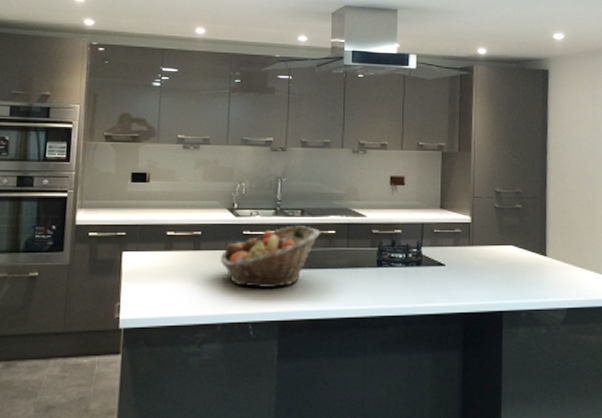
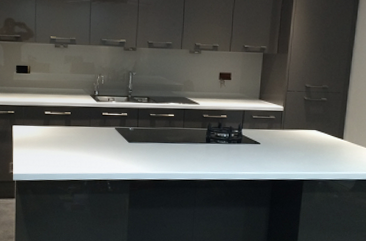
fruit basket: present [220,225,320,287] -> none [85,109,162,156]

